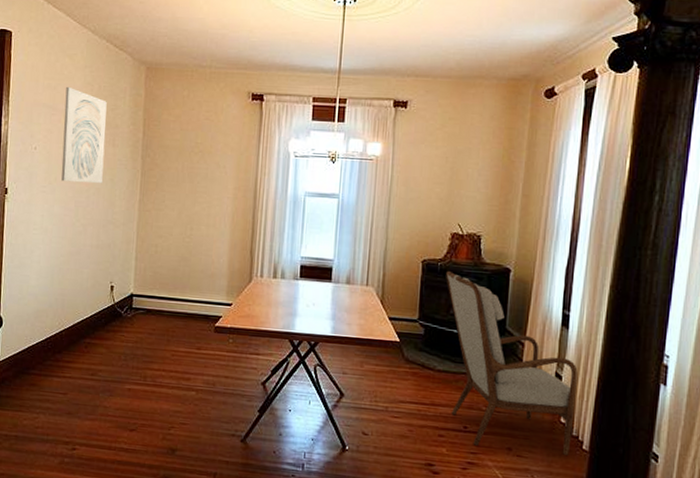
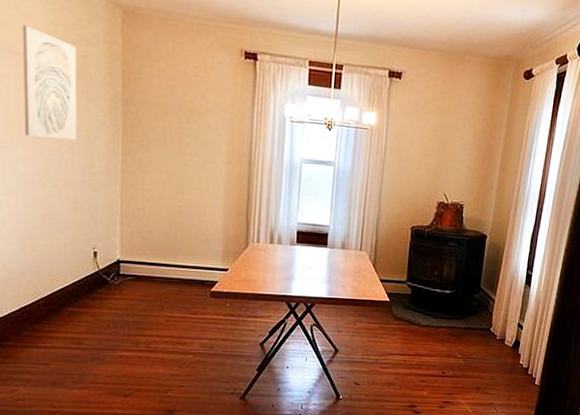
armchair: present [446,270,578,455] -> none [432,236,535,390]

